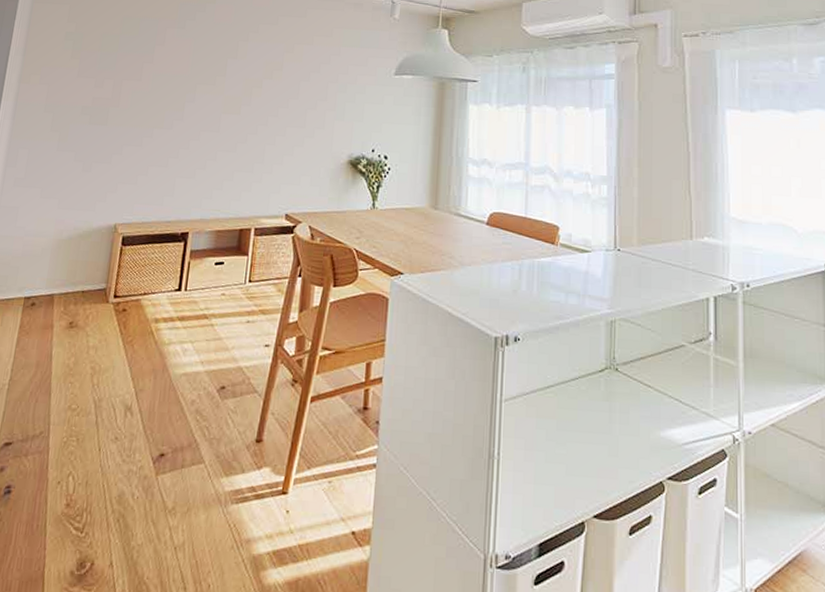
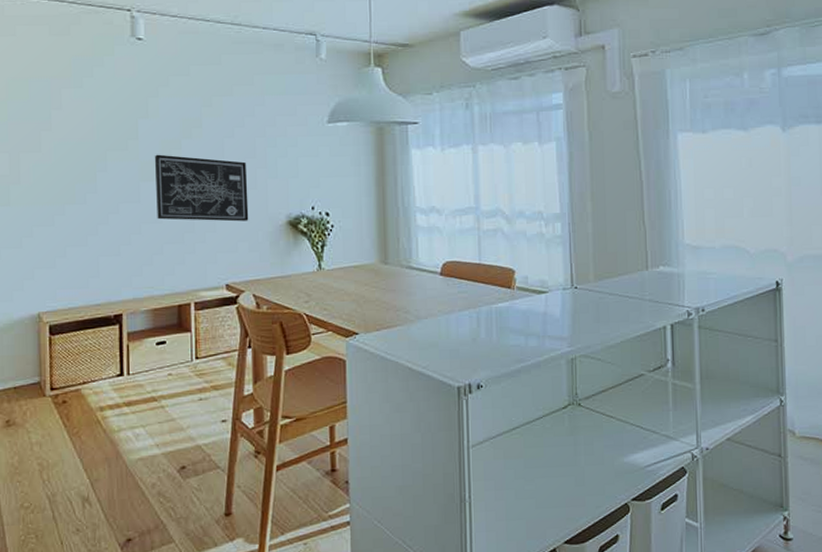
wall art: none [232,91,317,158] -> present [154,154,249,222]

